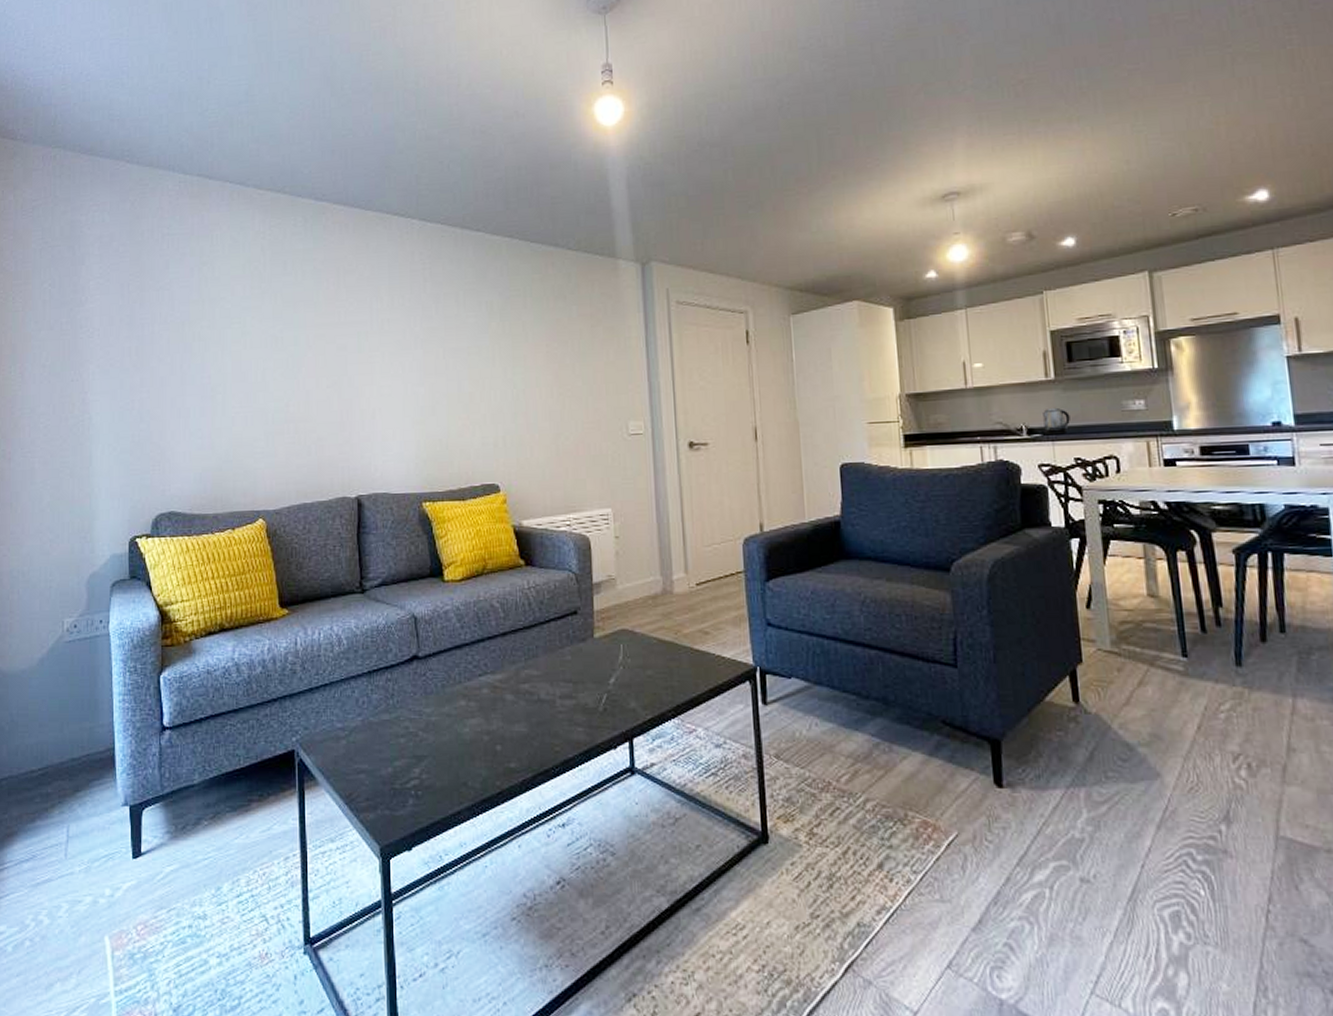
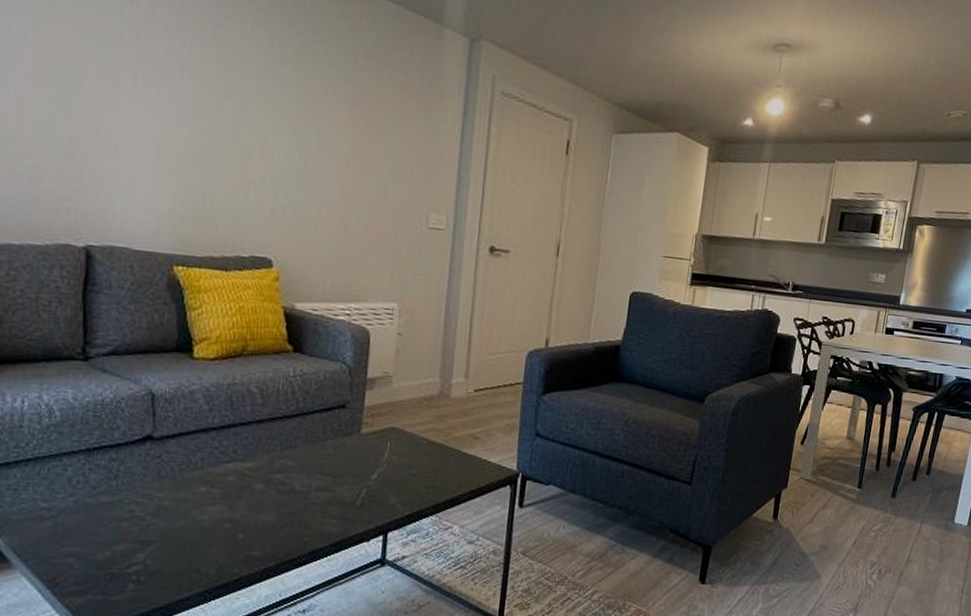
kettle: present [1043,407,1070,436] -> none [806,269,829,295]

